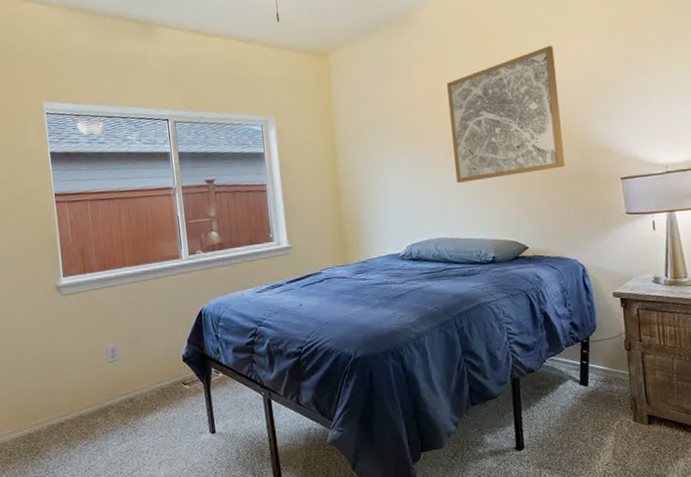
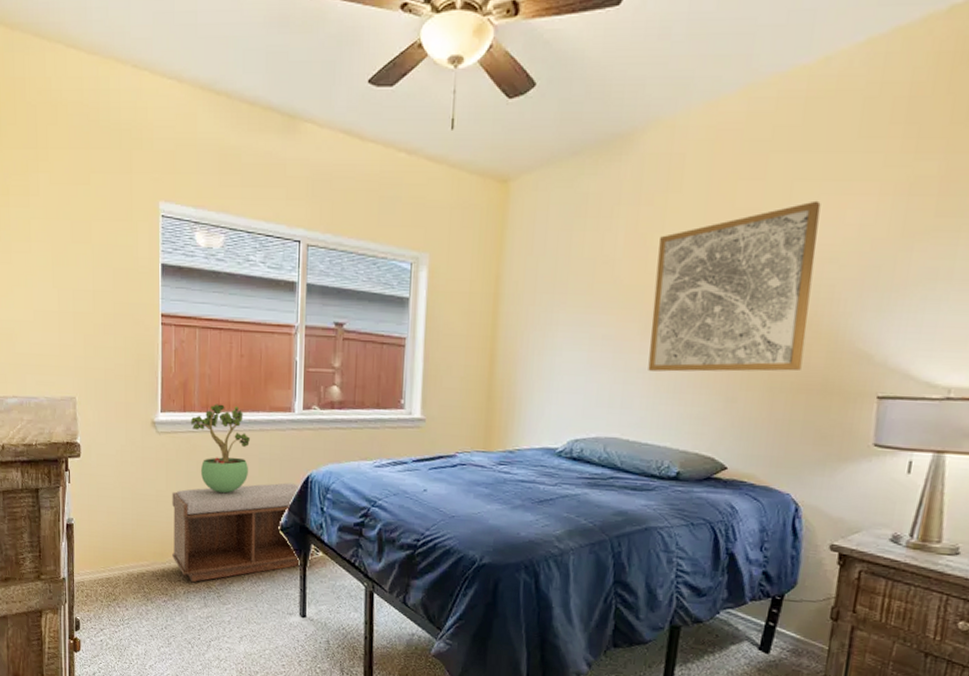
bench: none [81,318,216,423] -> present [172,483,315,583]
potted plant: none [91,261,148,339] -> present [191,404,250,494]

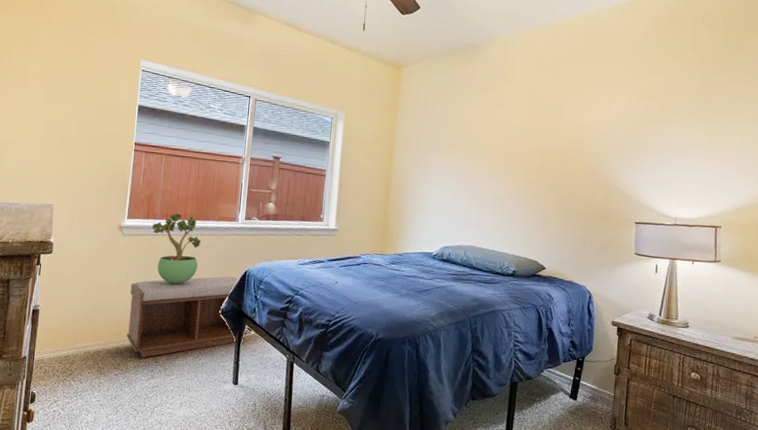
wall art: present [648,200,821,372] -> none [493,96,597,204]

